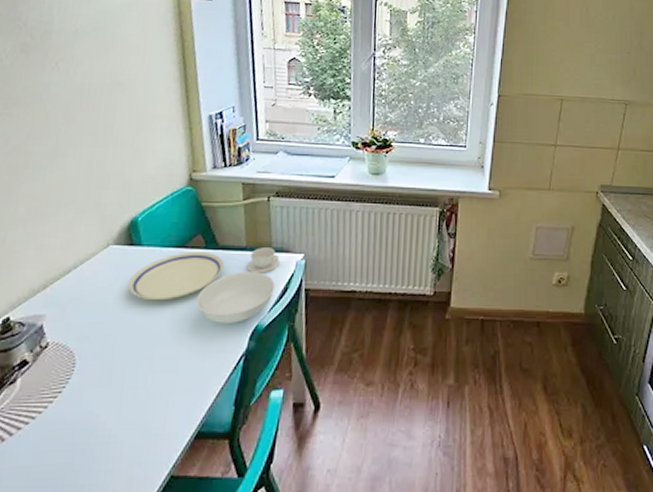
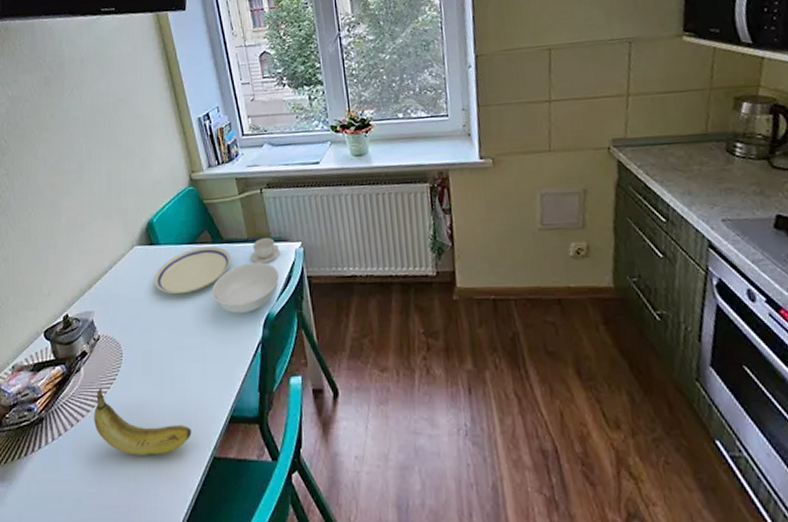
fruit: none [24,402,149,479] -> present [94,388,192,457]

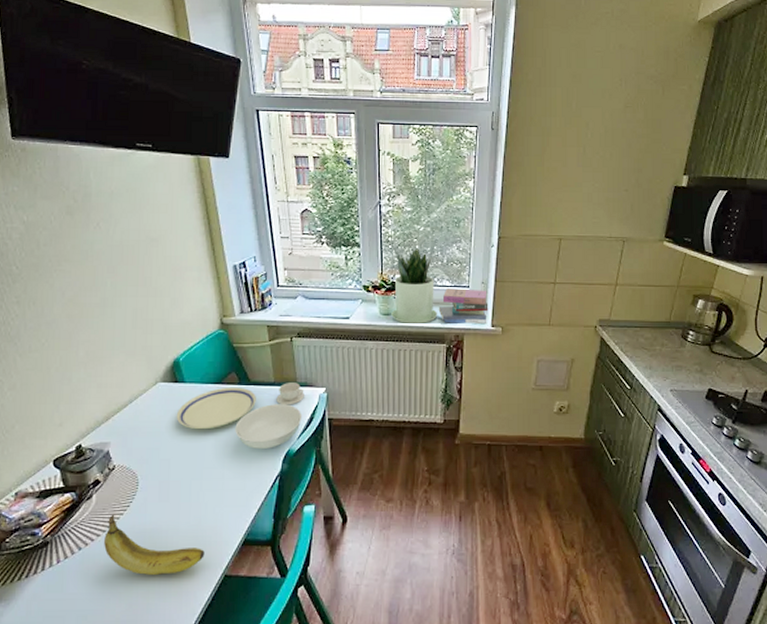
planter: none [362,79,416,164] -> present [391,248,438,325]
books: none [415,117,474,160] -> present [438,288,489,324]

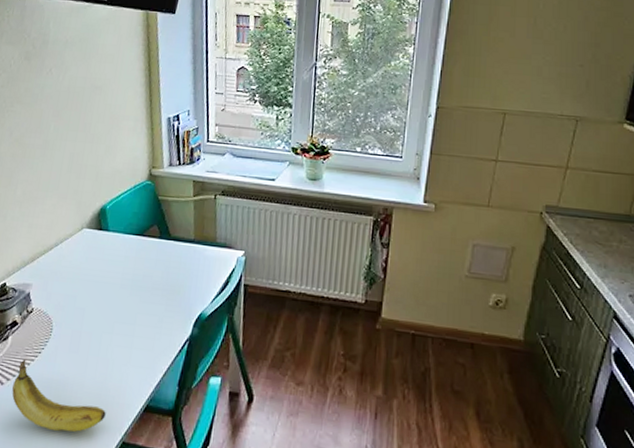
plate: present [176,387,256,430] -> none [96,240,175,282]
bowl: present [235,404,303,450] -> none [150,262,219,310]
teacup: present [276,383,304,405] -> none [194,241,223,266]
planter: present [391,248,438,325] -> none [318,113,367,193]
books: present [438,288,489,324] -> none [367,157,422,198]

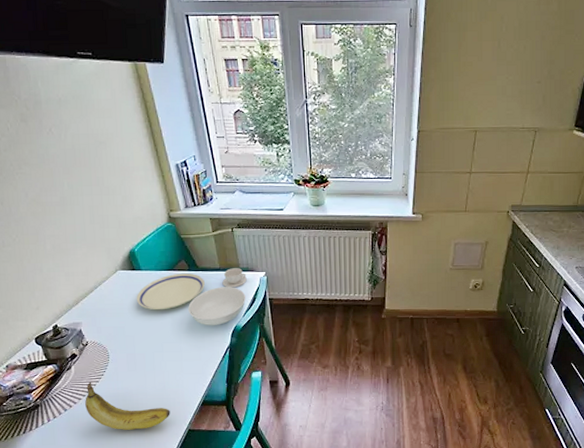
plate: none [96,240,175,282] -> present [136,273,205,311]
bowl: none [150,262,219,310] -> present [188,287,246,326]
teacup: none [194,241,223,266] -> present [222,268,247,288]

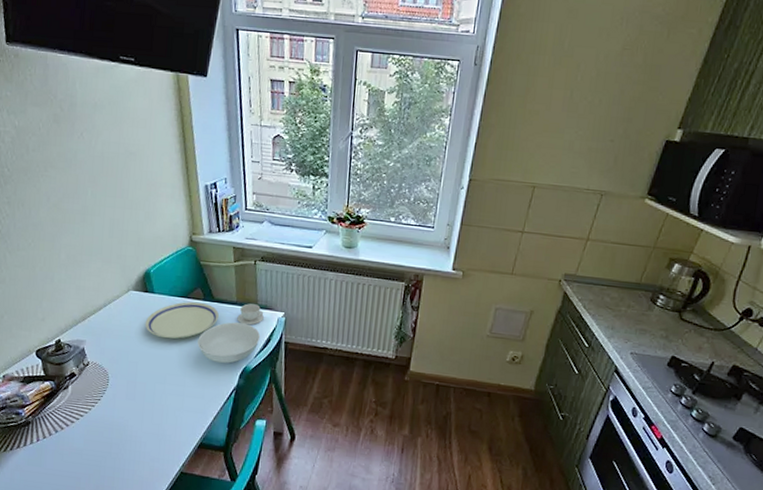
fruit: present [85,382,170,431] -> none [77,405,164,465]

